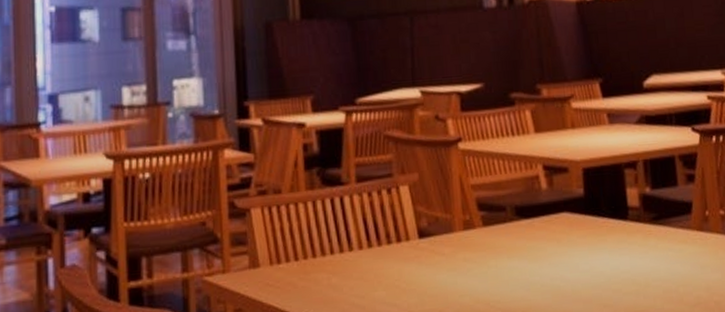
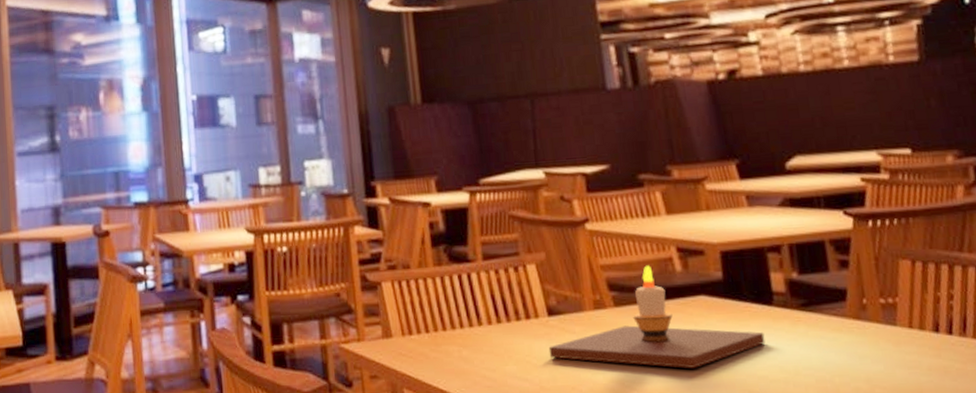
candle: none [418,183,620,286] -> present [548,265,766,368]

